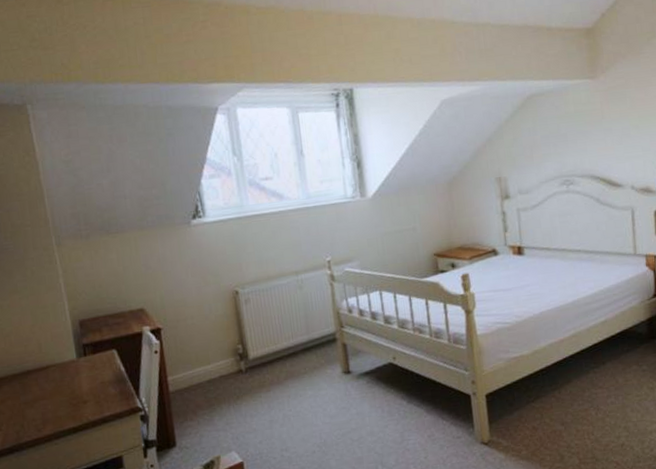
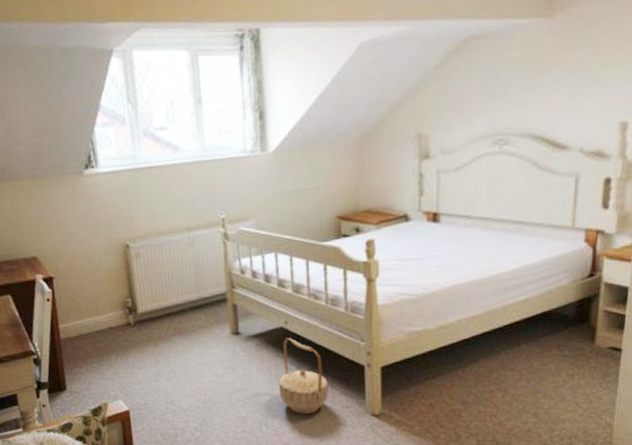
basket: none [391,372,440,449] -> present [278,337,328,414]

